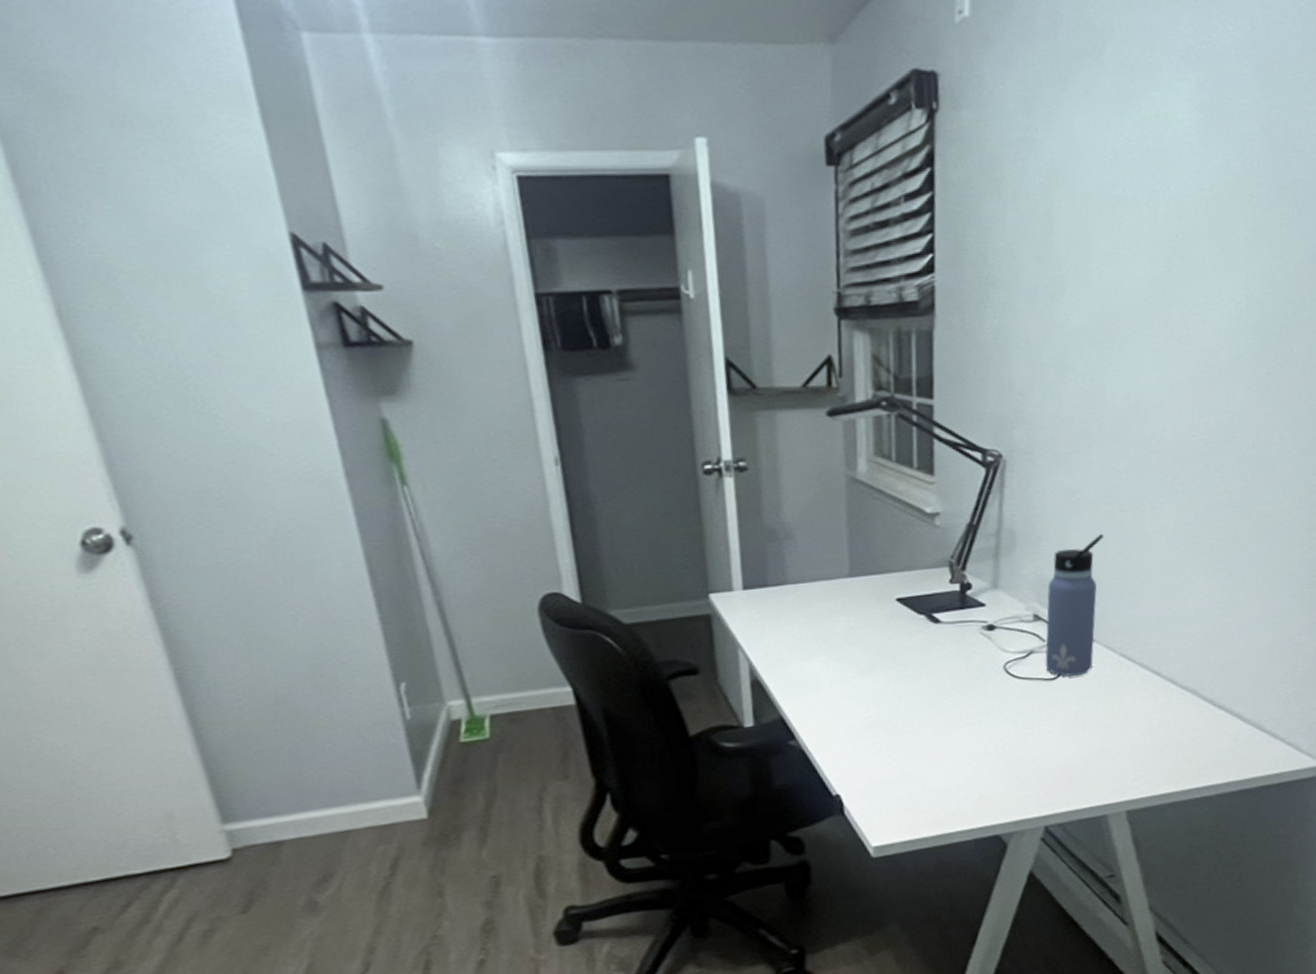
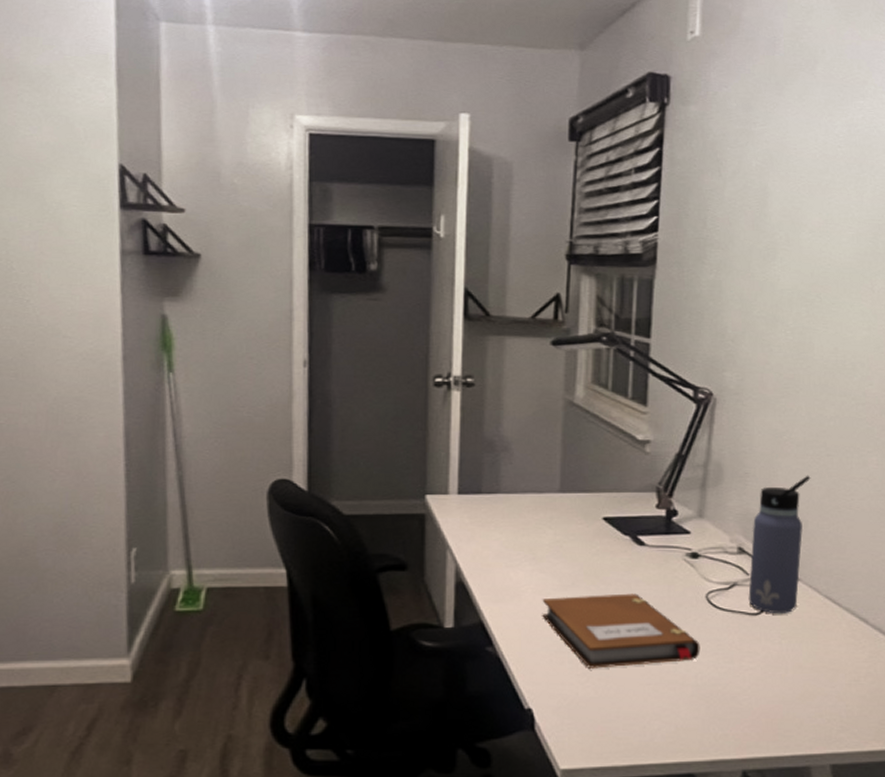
notebook: none [840,672,1001,750] -> present [542,593,701,668]

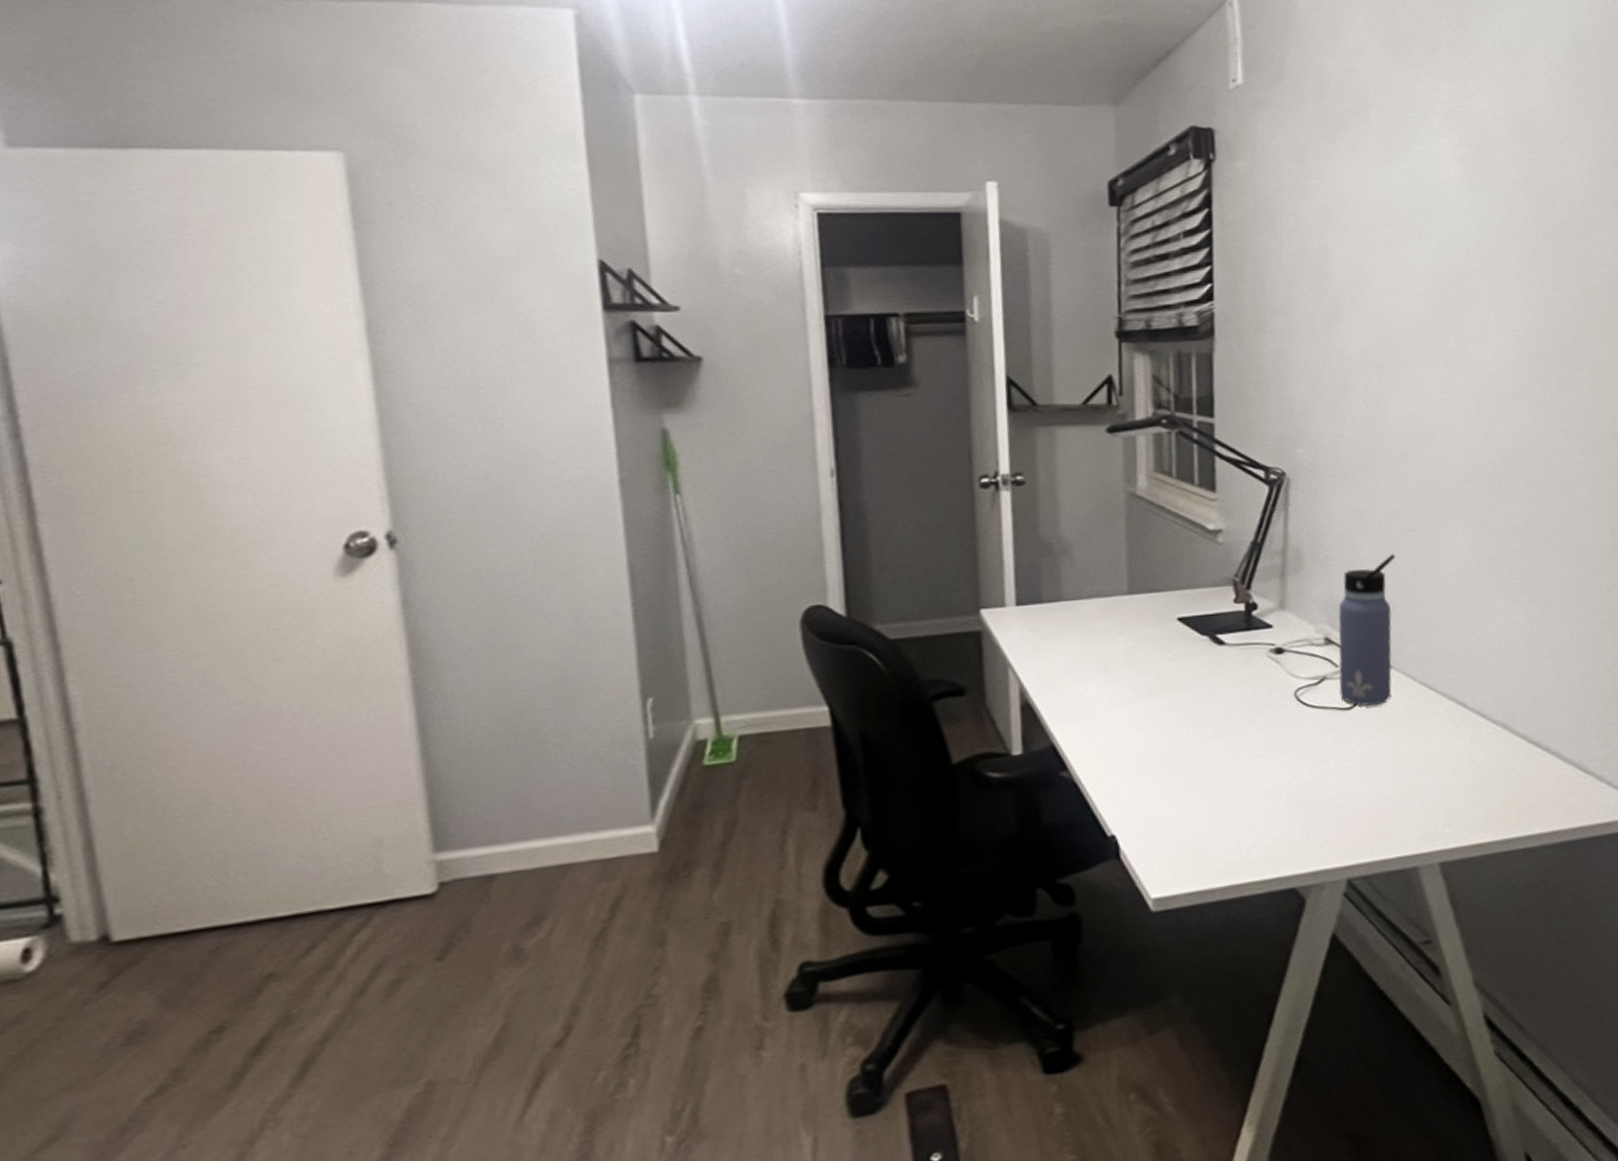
notebook: present [542,593,701,668] -> none [1117,698,1293,785]

